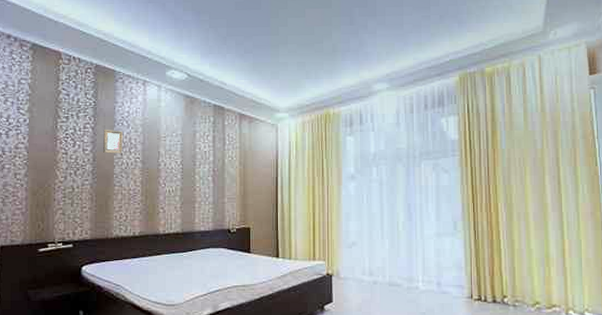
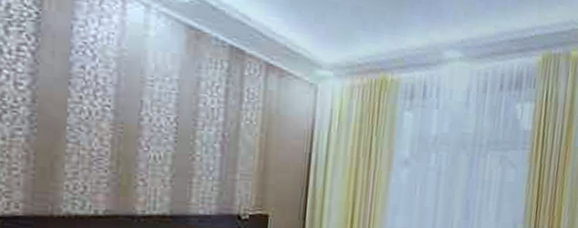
picture frame: present [103,129,123,154] -> none [50,56,84,97]

